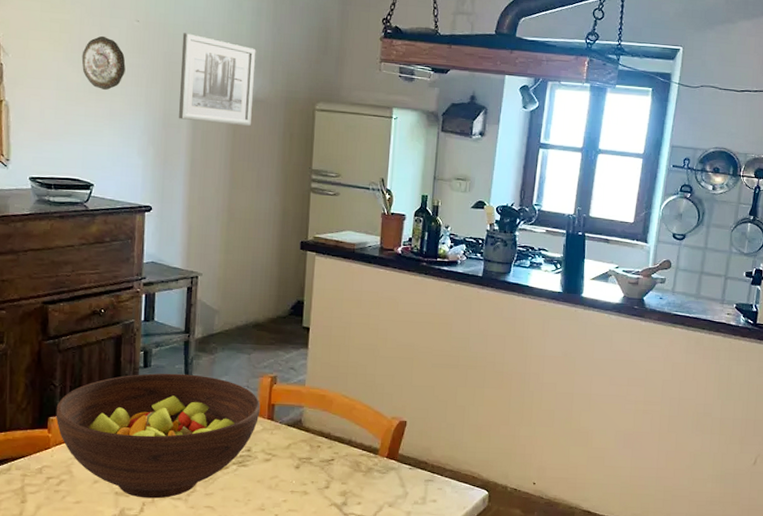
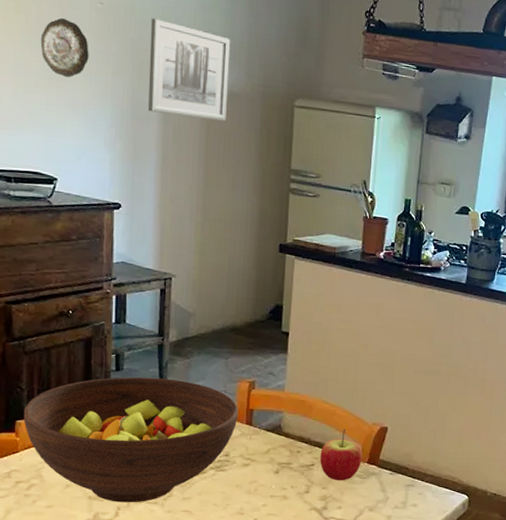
apple: none [339,423,382,476] -> present [320,428,363,481]

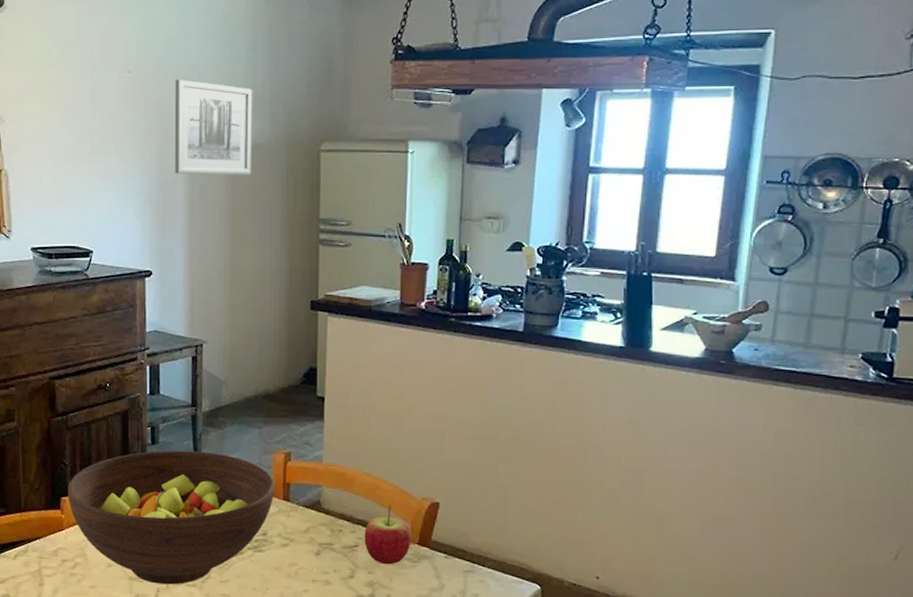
decorative plate: present [40,17,89,78] -> none [75,91,119,150]

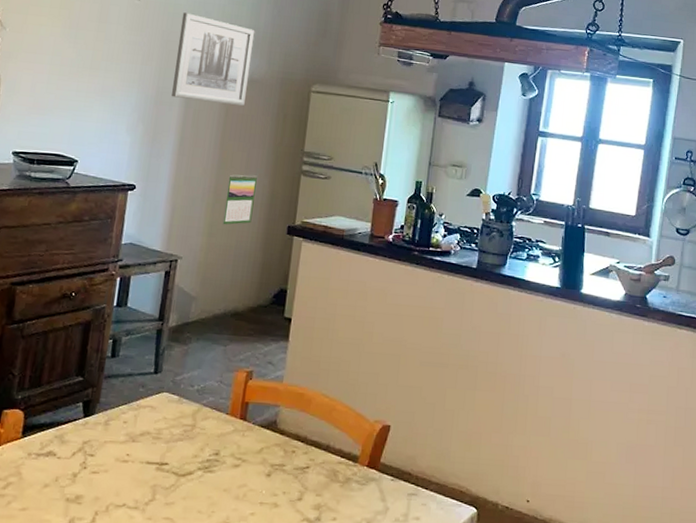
fruit bowl: present [67,450,275,585] -> none [10,364,234,508]
calendar: none [243,249,273,305] -> present [222,174,257,225]
apple: present [364,504,412,565] -> none [315,426,362,487]

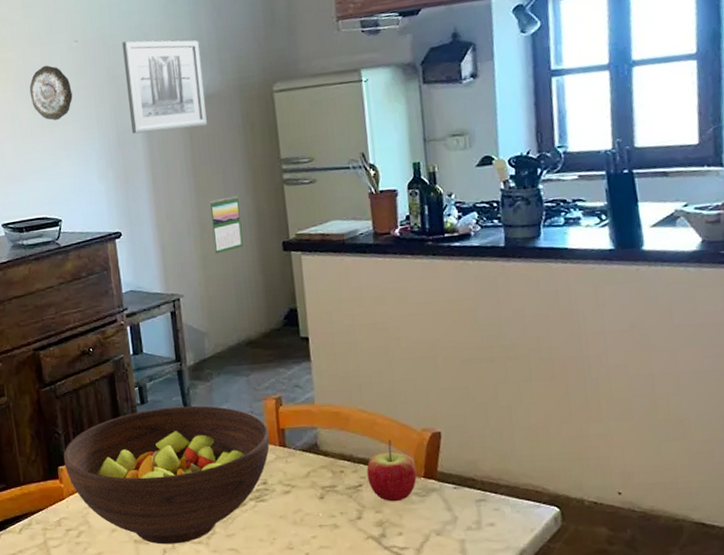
fruit bowl: none [10,364,234,508] -> present [63,405,270,545]
decorative plate: none [78,13,123,67] -> present [29,65,73,121]
apple: none [315,426,362,487] -> present [366,439,417,502]

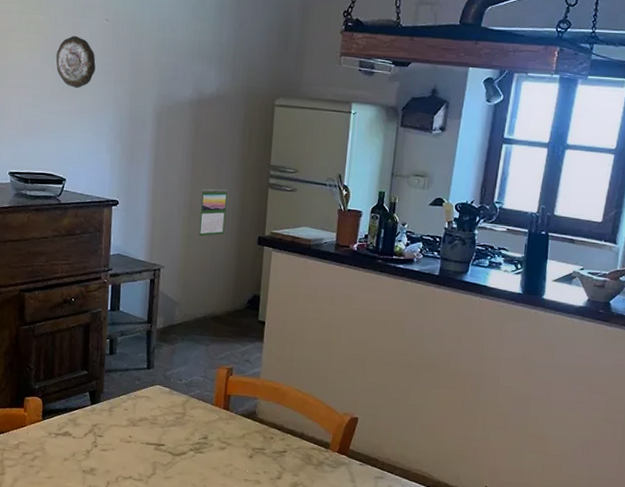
fruit bowl: present [63,405,270,545] -> none [31,360,217,479]
wall art: present [121,40,207,134] -> none [144,31,219,123]
apple: present [366,439,417,502] -> none [292,417,333,469]

